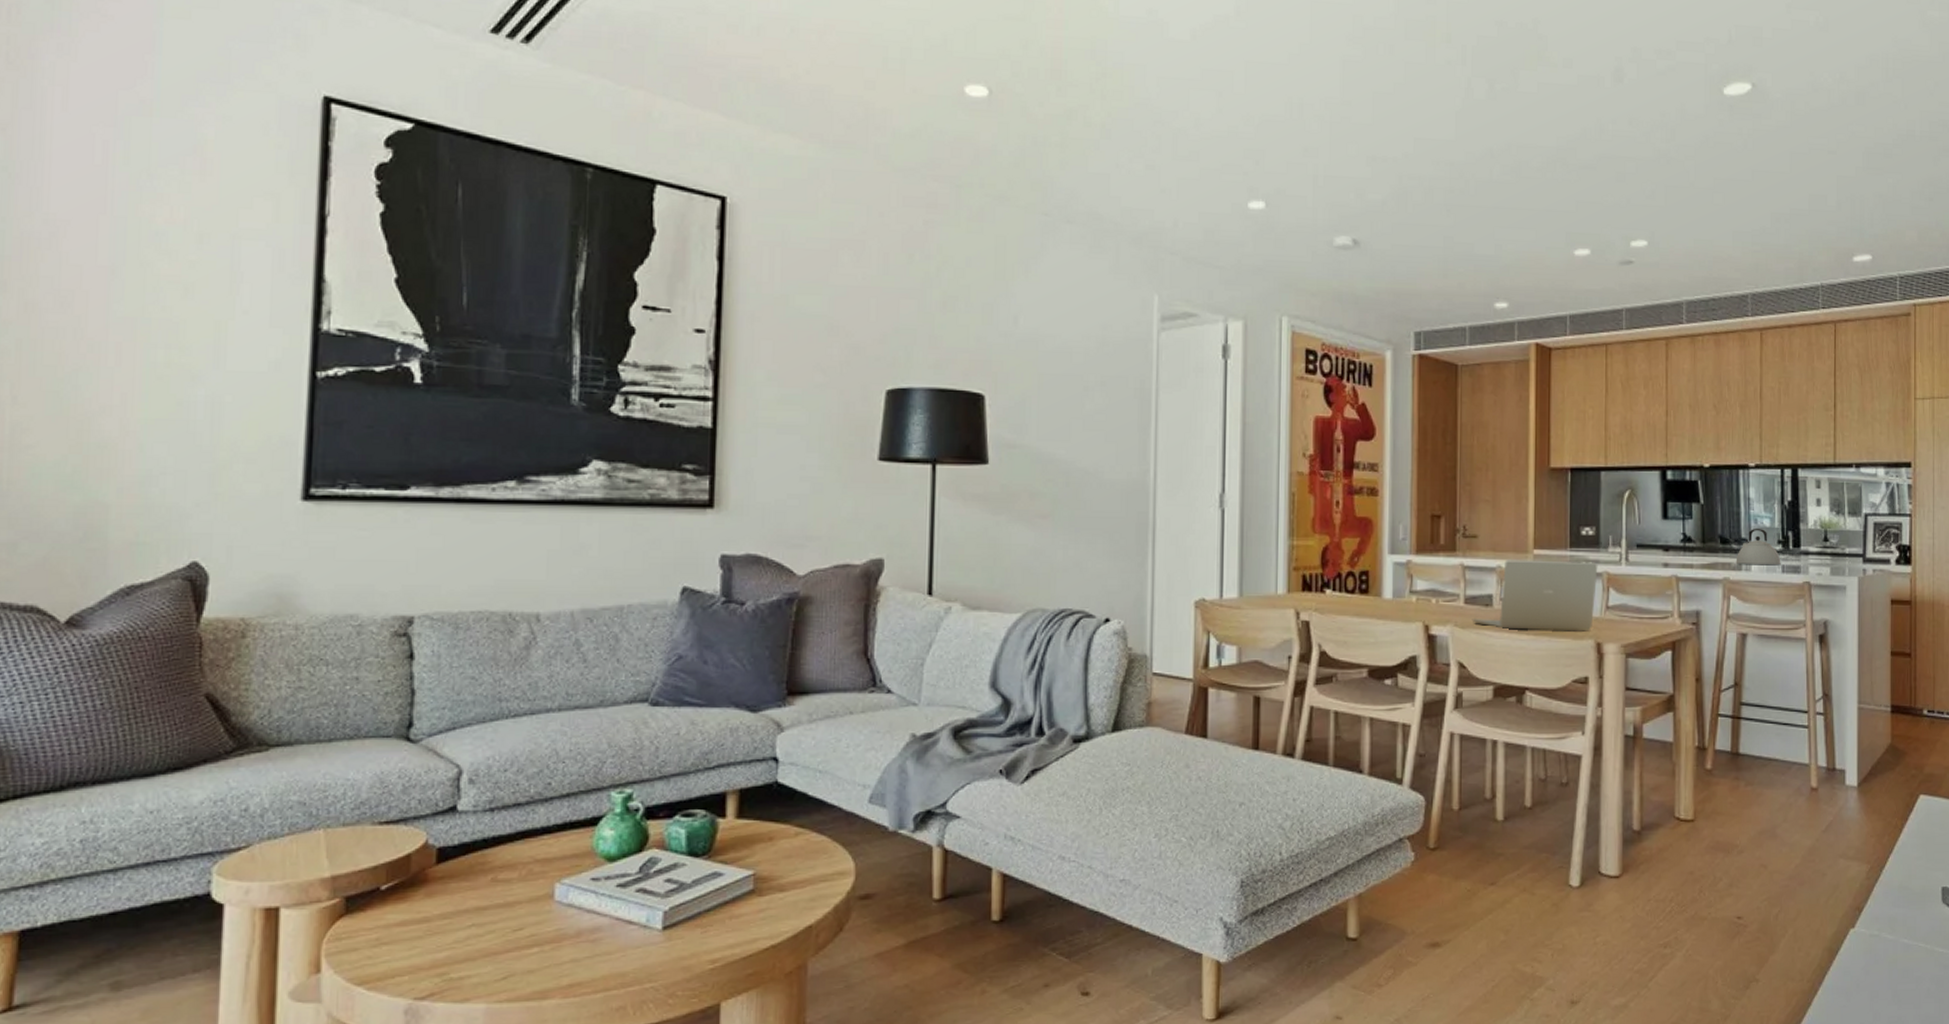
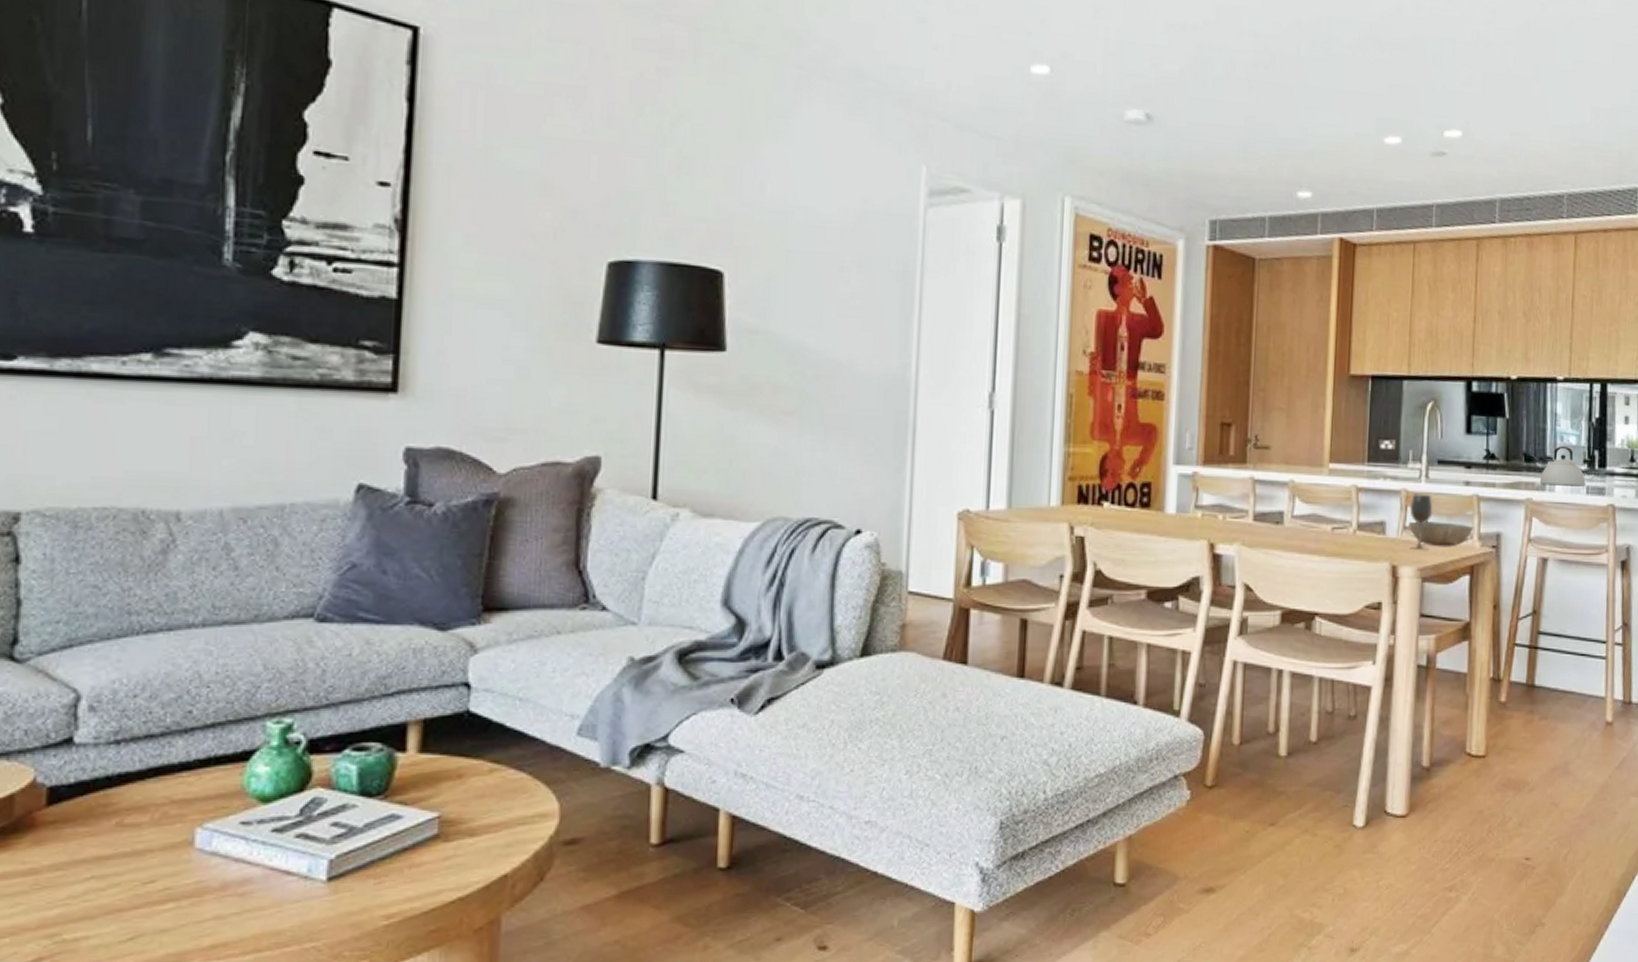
laptop: present [1472,560,1598,631] -> none [1260,474,1397,553]
wine glass: none [1611,576,1634,629] -> present [1409,494,1433,551]
bowl: none [1611,601,1674,625] -> present [1409,521,1474,548]

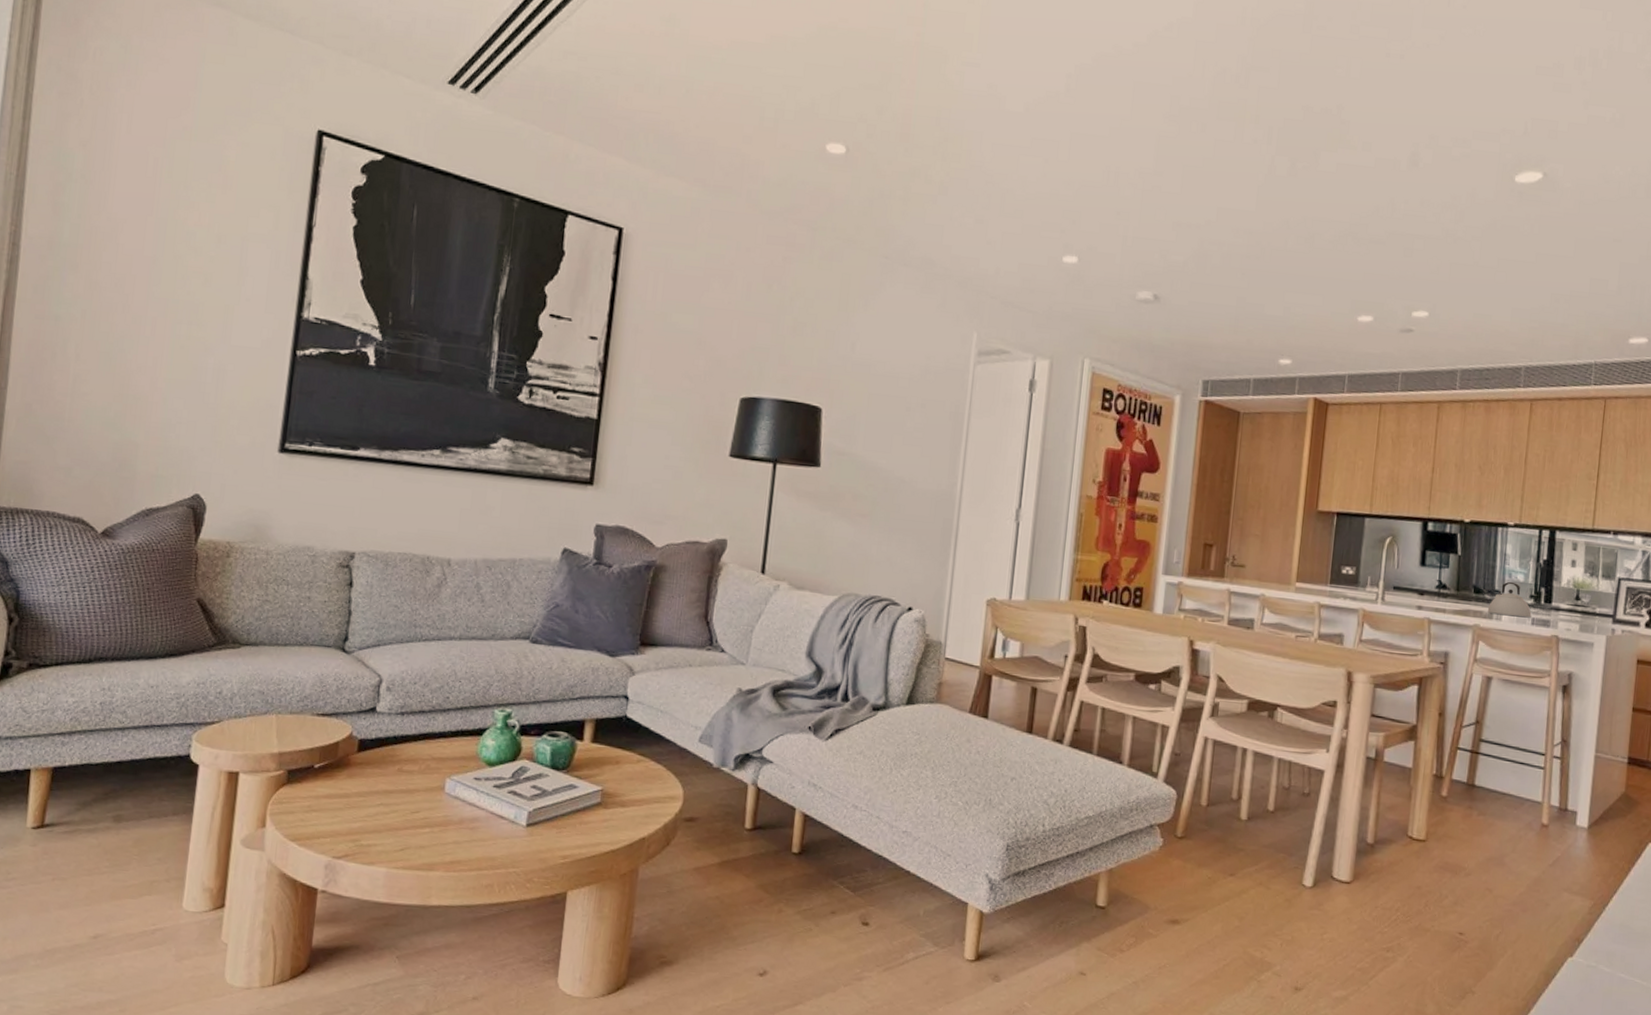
wine glass: present [1409,494,1433,551] -> none [1364,613,1388,662]
bowl: present [1409,521,1474,548] -> none [1364,636,1424,661]

